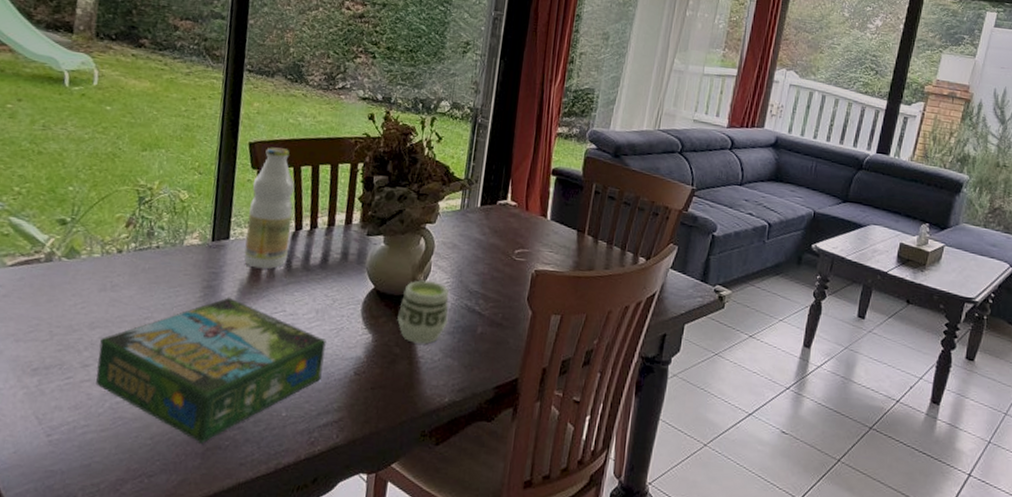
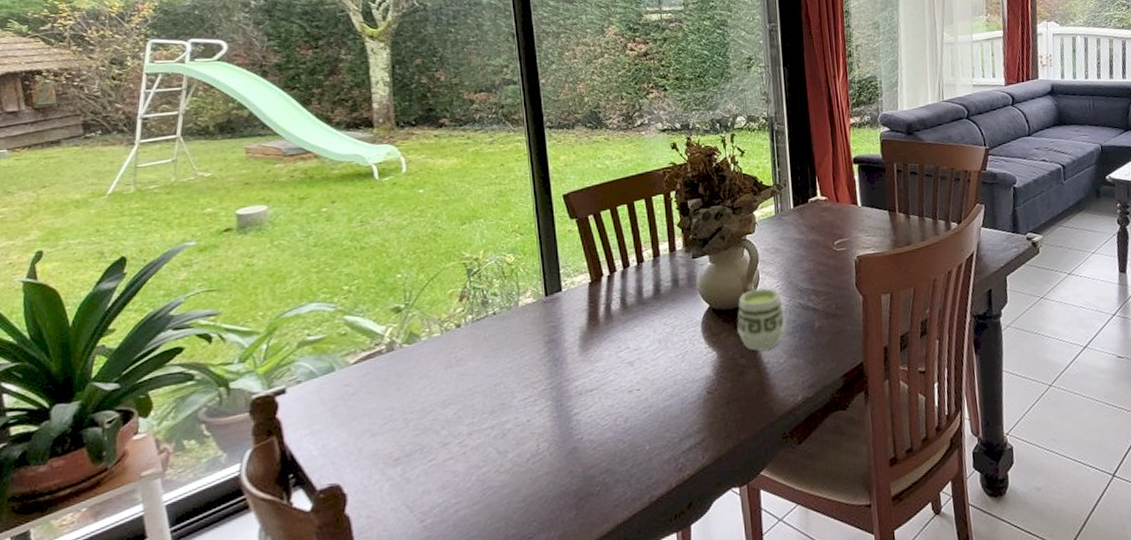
board game: present [95,297,326,444] -> none [456,346,676,495]
bottle: present [243,147,295,269] -> none [574,193,621,313]

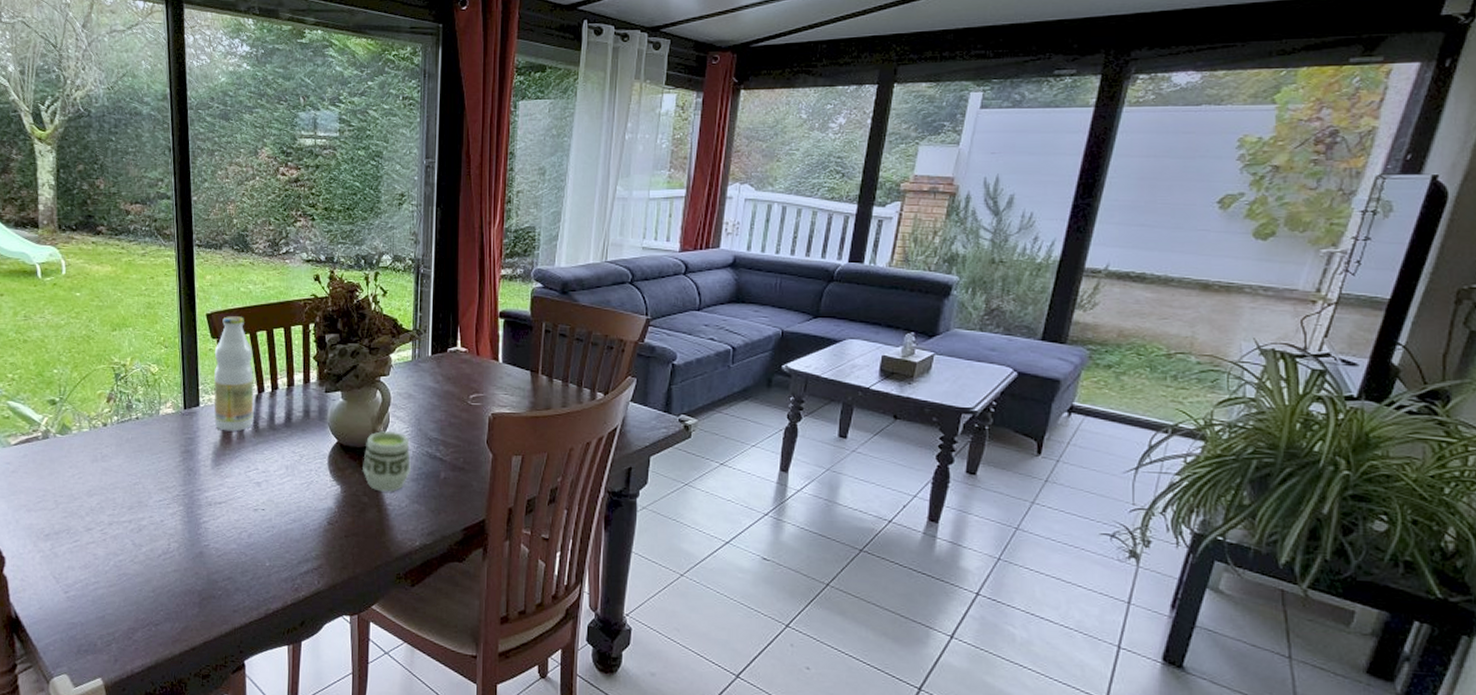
bottle: none [574,193,621,313] -> present [214,316,254,432]

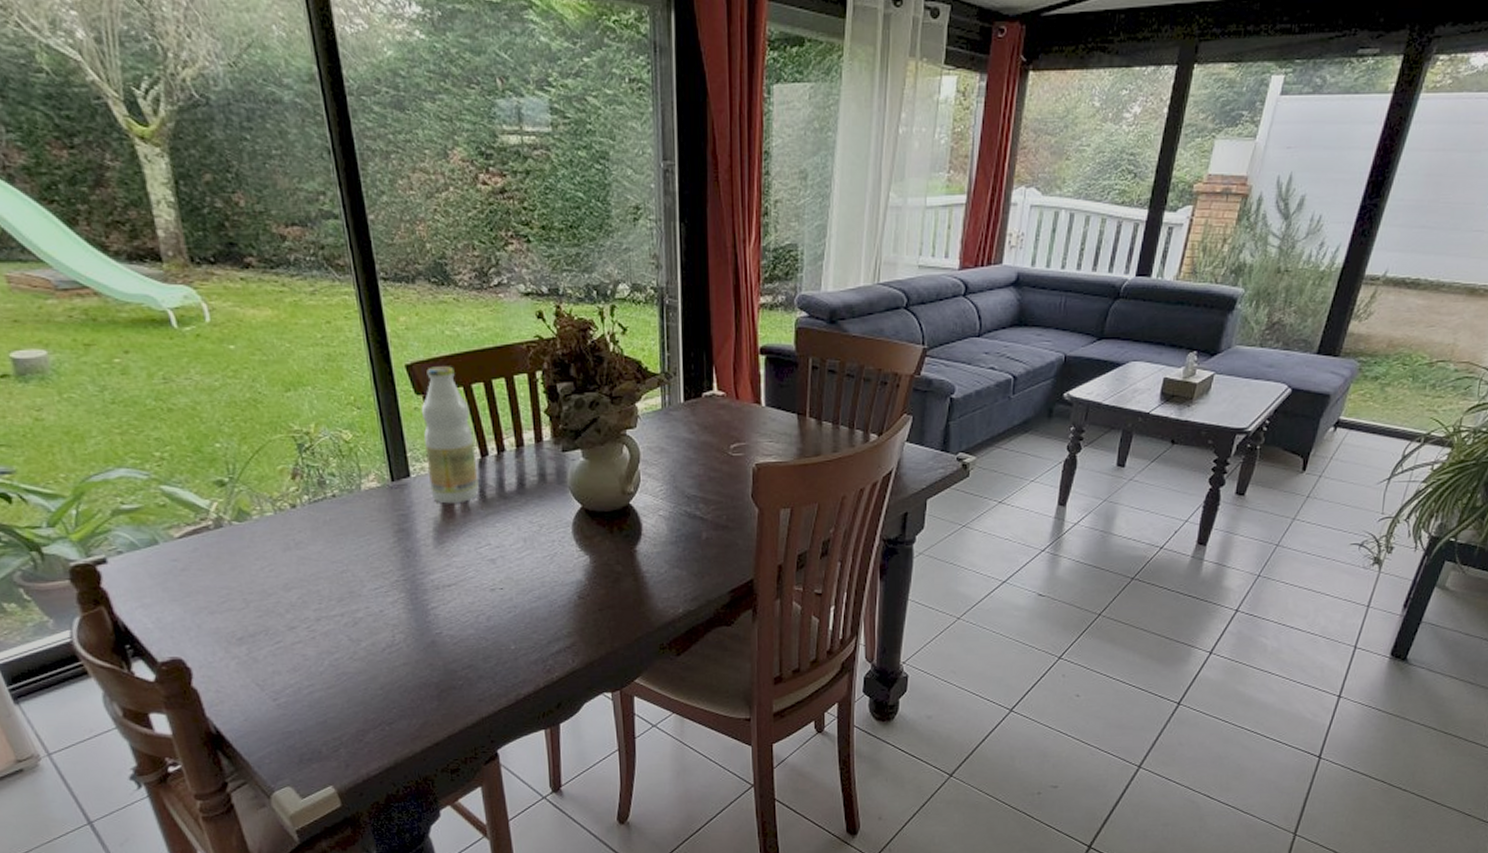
cup: present [363,430,411,492] -> none [613,490,668,559]

